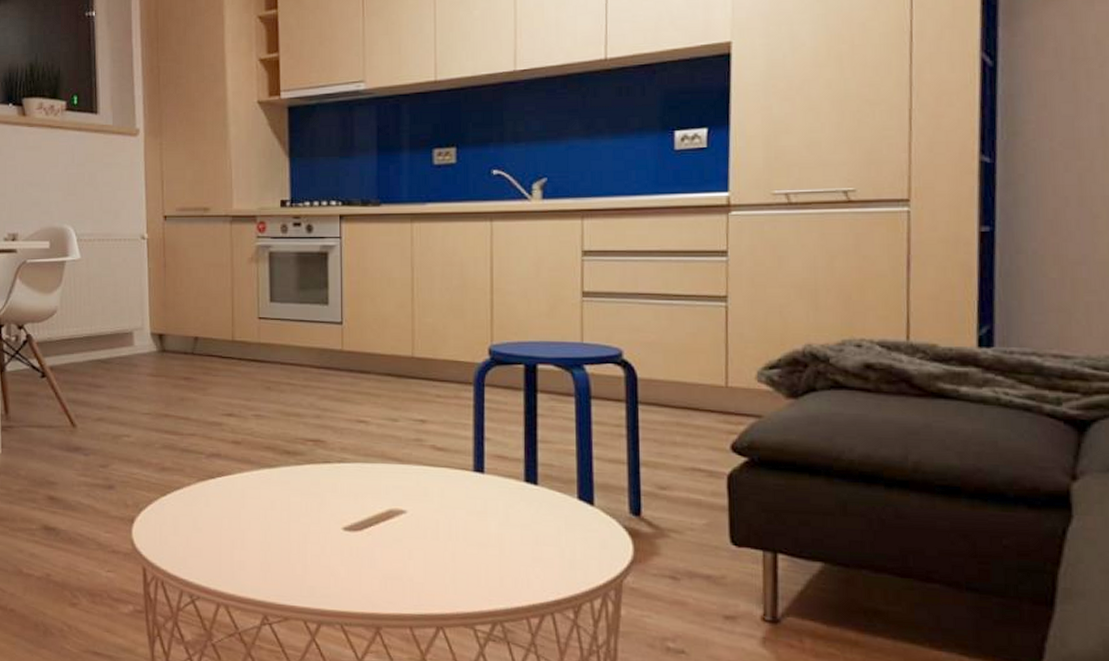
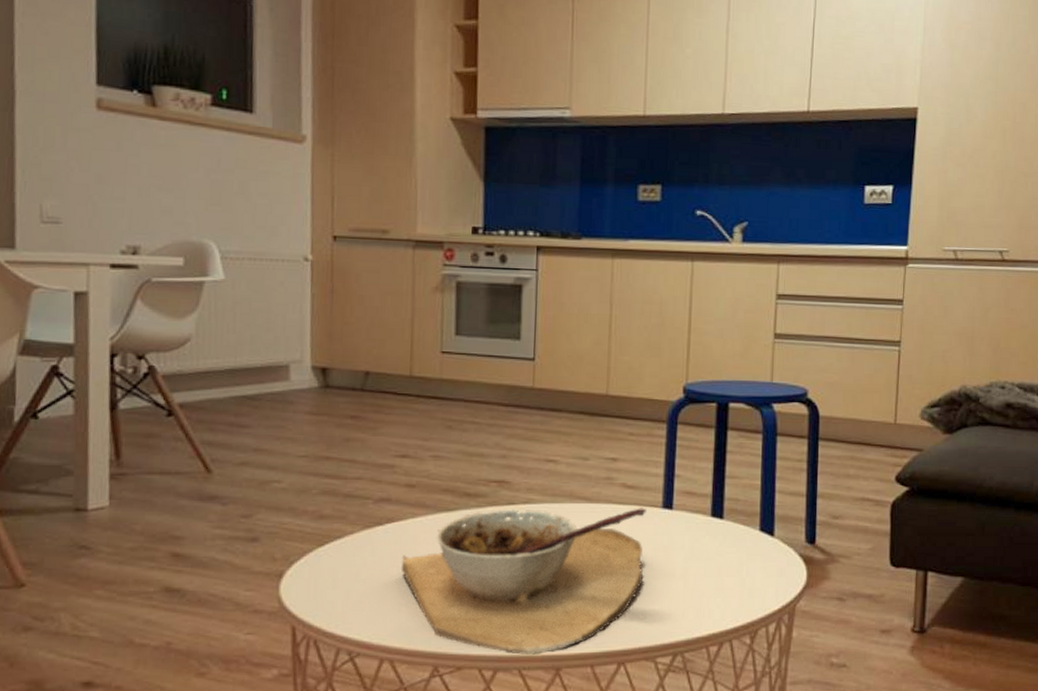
bowl: none [231,467,458,611] -> present [400,508,647,655]

